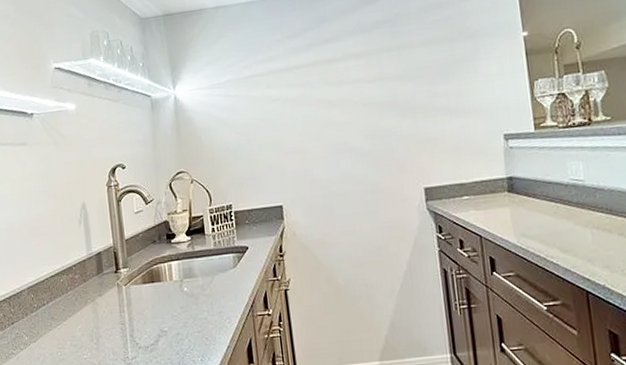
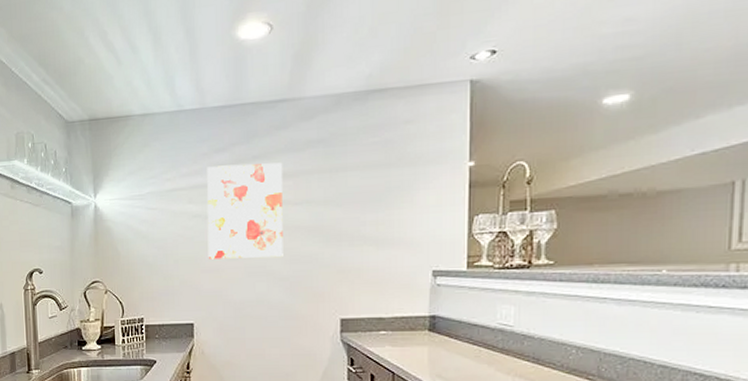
wall art: none [282,43,363,141] -> present [207,162,283,260]

